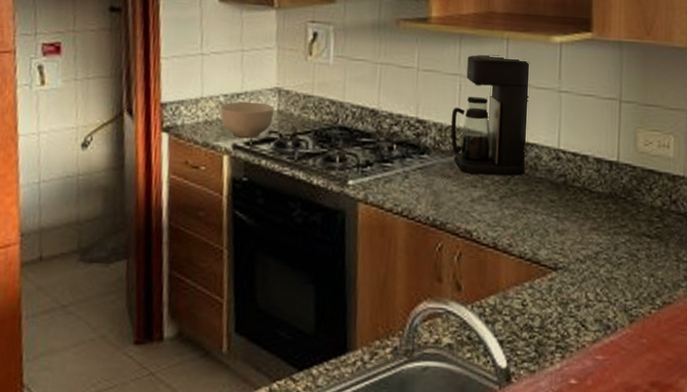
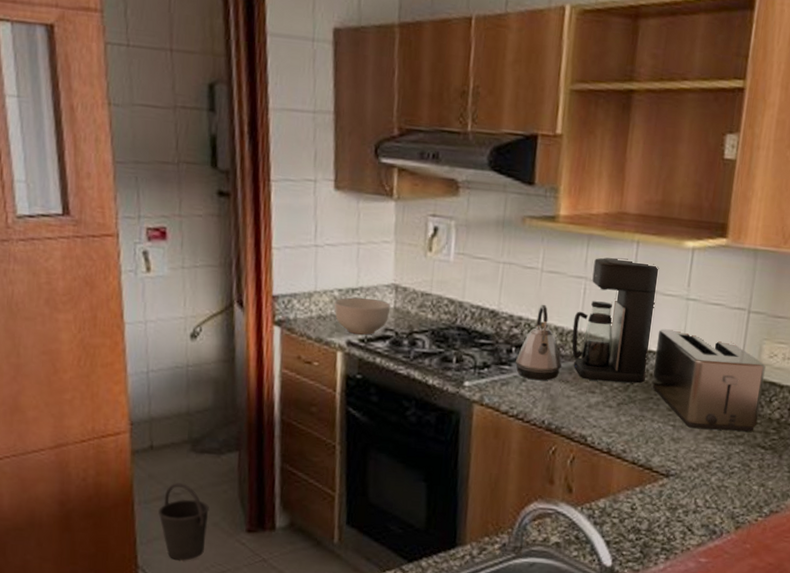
bucket: none [46,294,97,378] -> present [158,482,209,561]
kettle: none [397,101,442,177] -> present [515,304,562,381]
toaster: none [532,121,642,221] -> present [651,329,766,432]

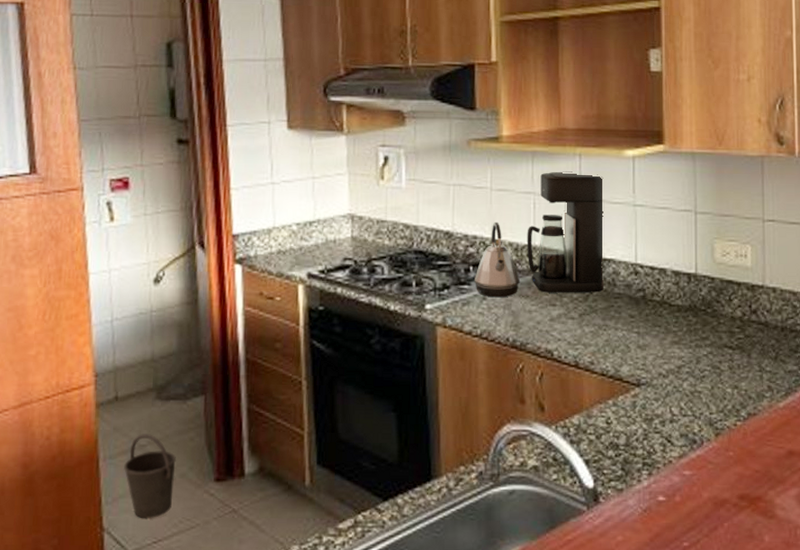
bowl: present [334,297,391,335] -> none [293,229,348,266]
toaster: present [651,329,766,432] -> none [610,235,721,334]

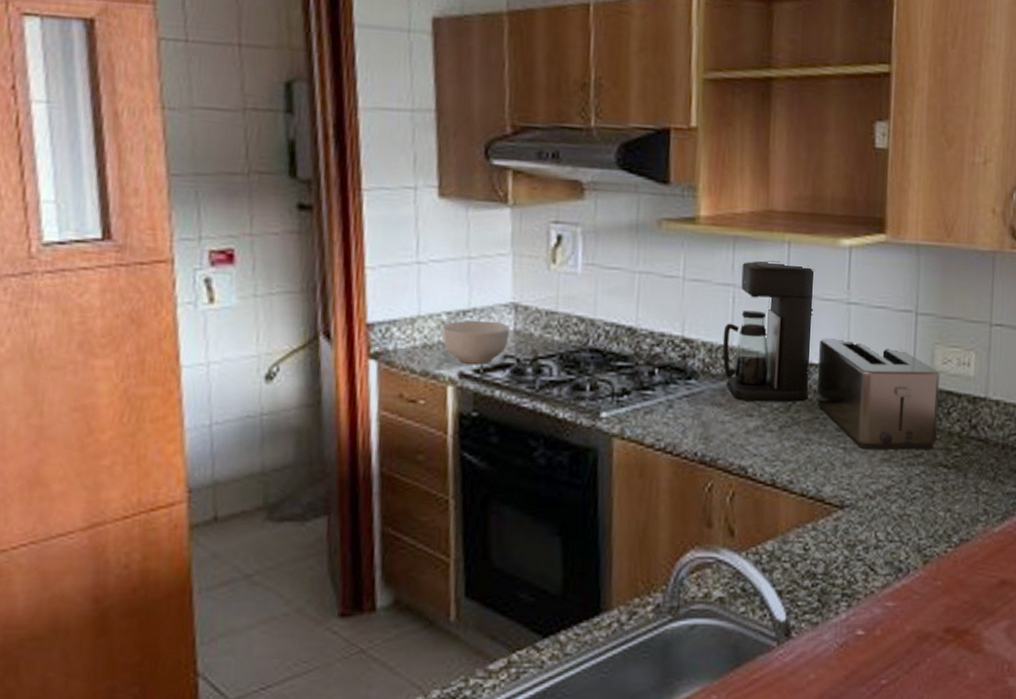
bucket: present [124,434,176,519] -> none [225,561,291,662]
bowl: none [293,229,348,266] -> present [442,320,510,364]
kettle: present [473,221,520,298] -> none [659,317,713,406]
toaster: none [610,235,721,334] -> present [816,338,940,450]

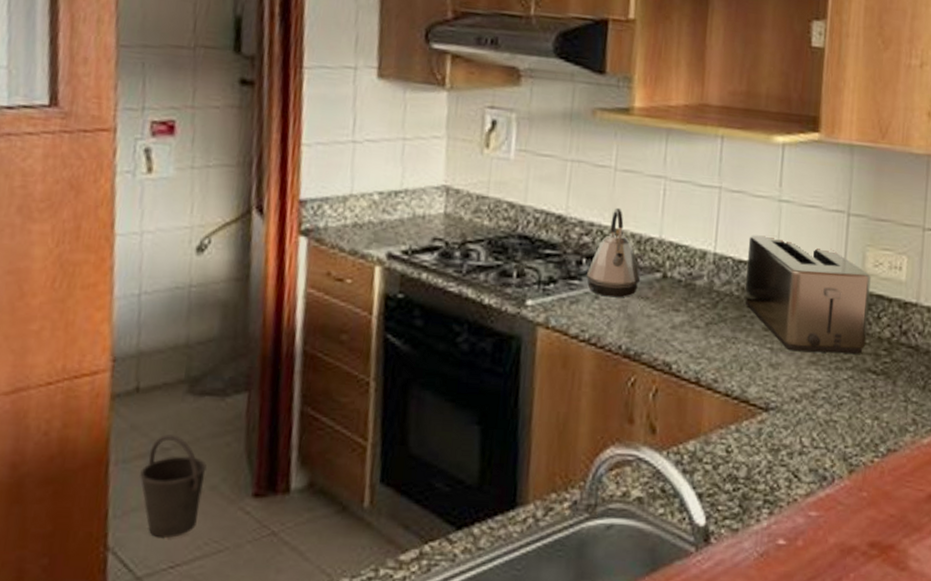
bucket: none [225,561,291,662] -> present [140,434,207,538]
bowl: present [442,320,510,364] -> none [373,201,441,246]
kettle: none [659,317,713,406] -> present [586,207,640,298]
coffee maker: present [722,260,815,402] -> none [651,154,747,299]

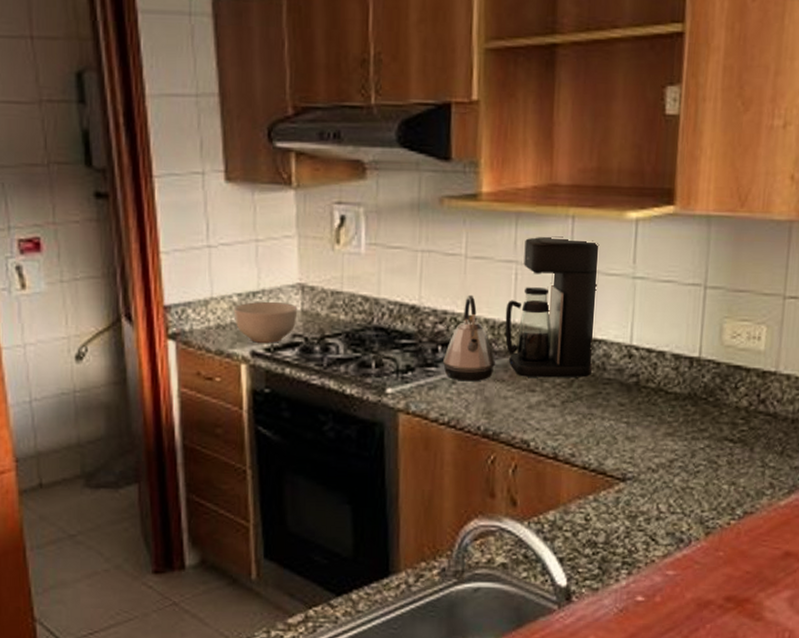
bucket: present [140,434,207,538] -> none [53,523,110,610]
bowl: none [373,201,441,246] -> present [233,301,298,343]
coffee maker: none [651,154,747,299] -> present [505,236,599,378]
toaster: present [744,235,871,354] -> none [599,313,729,425]

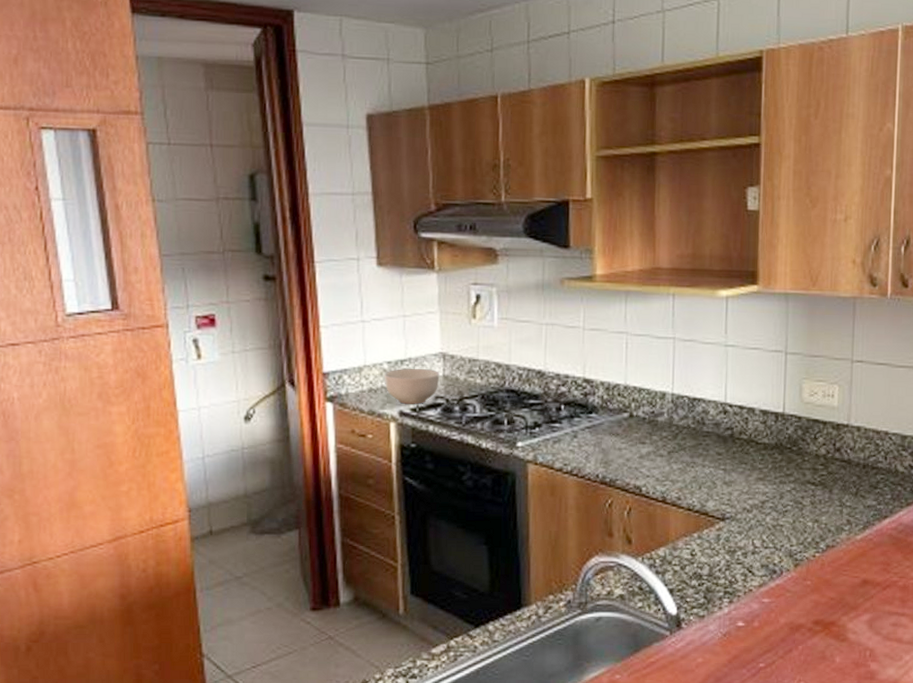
kettle: present [442,294,495,382] -> none [565,361,610,436]
coffee maker: present [505,236,599,378] -> none [618,311,697,432]

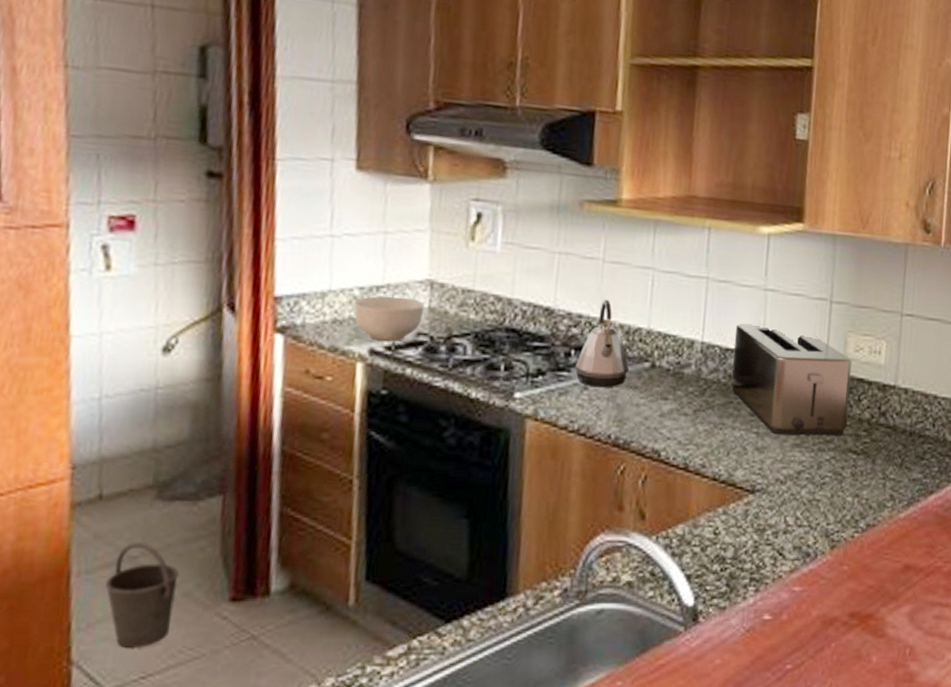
bucket: none [221,566,272,646] -> present [105,542,179,649]
kettle: none [565,361,610,436] -> present [574,299,629,388]
toaster: none [699,375,808,471] -> present [730,323,852,436]

